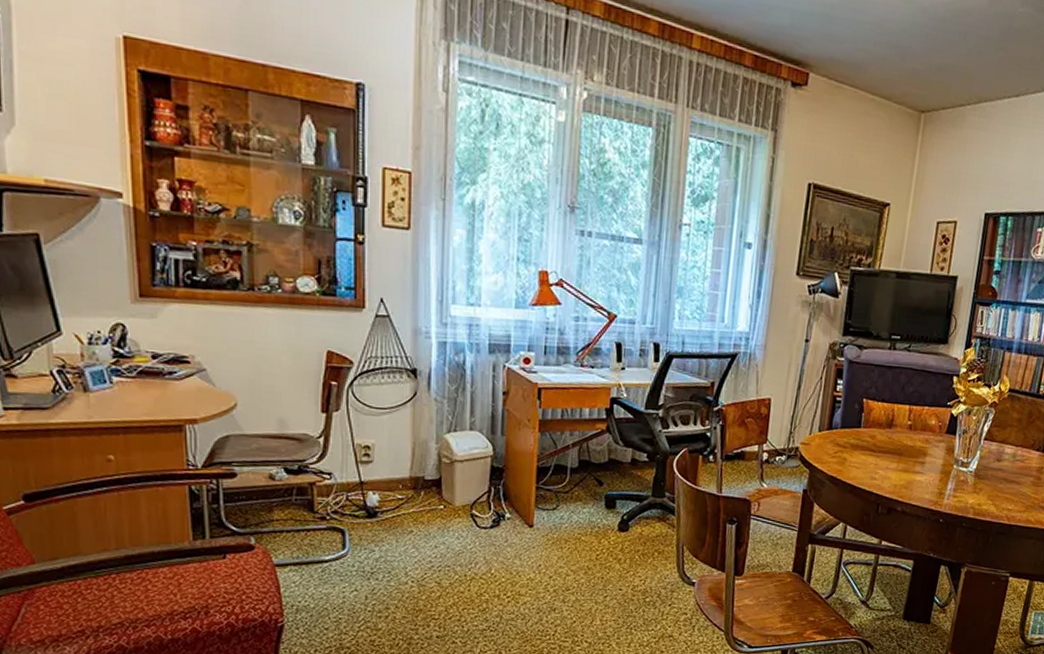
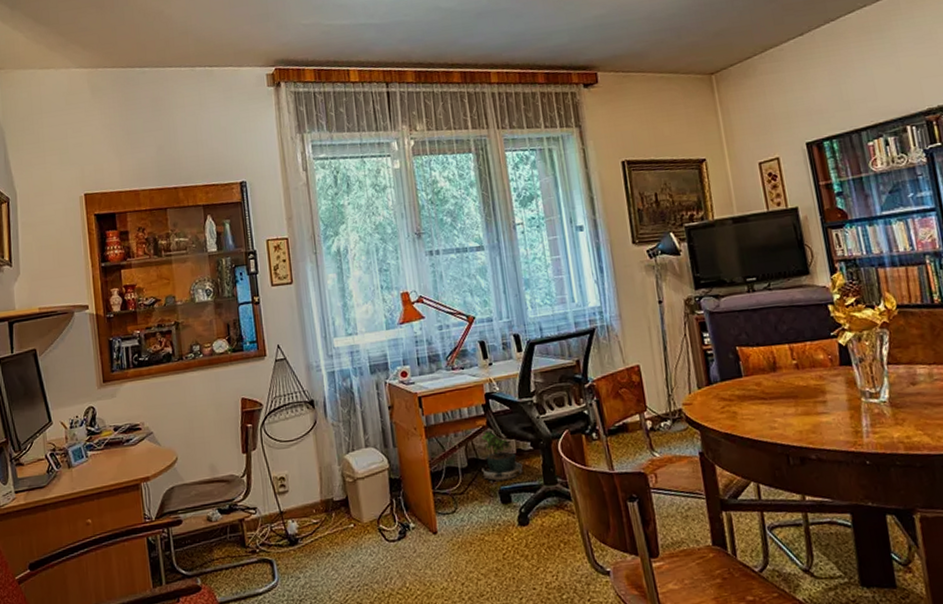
potted plant: none [592,433,634,490] -> present [482,428,523,486]

